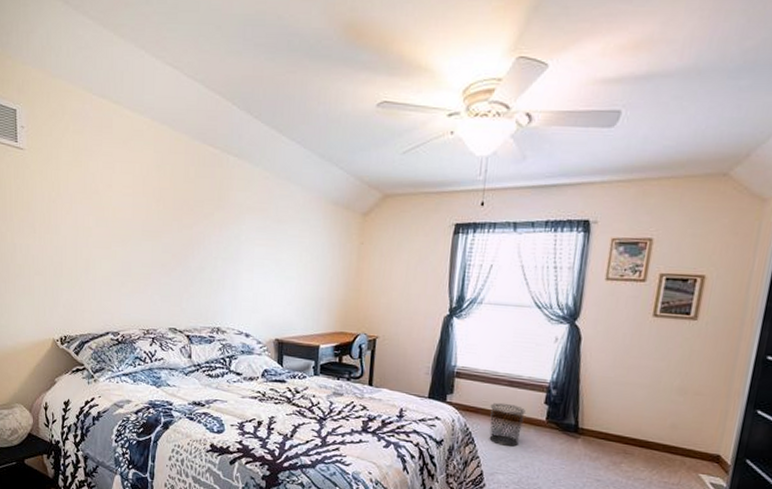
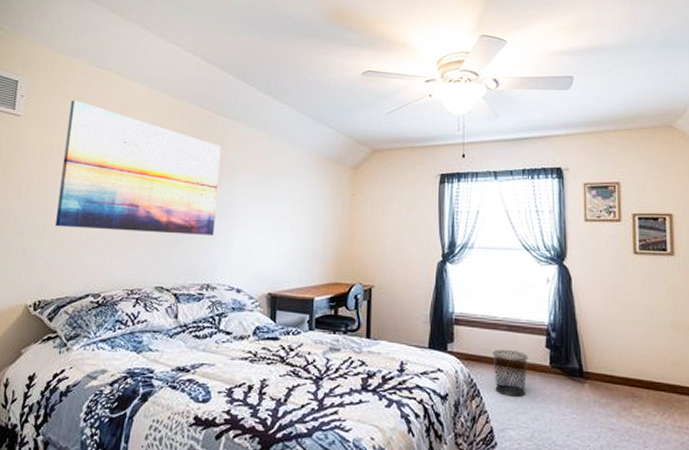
wall art: none [71,132,226,280] -> present [55,100,221,235]

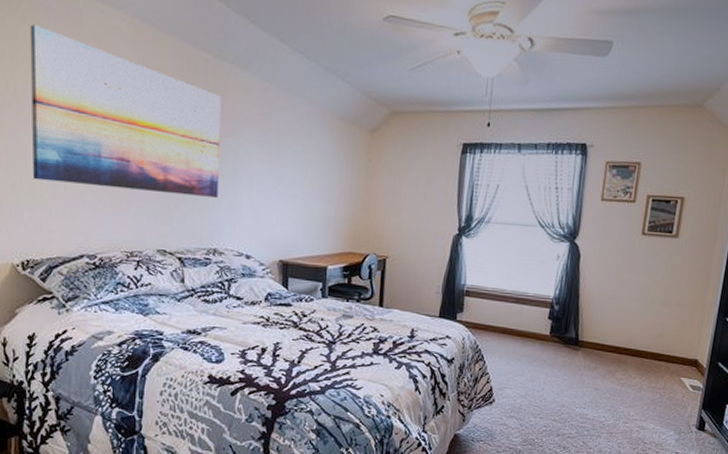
waste bin: present [492,349,528,398] -> none [498,319,531,362]

